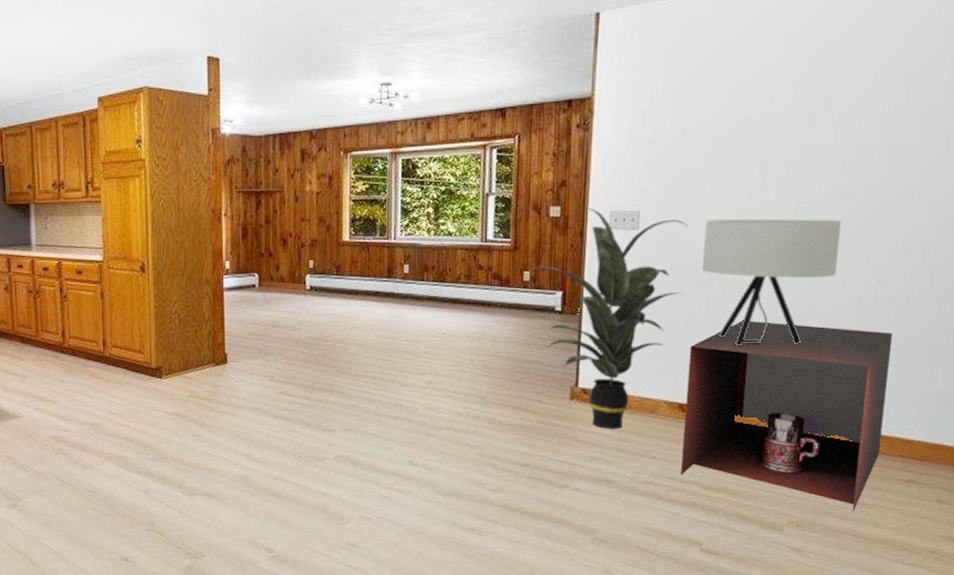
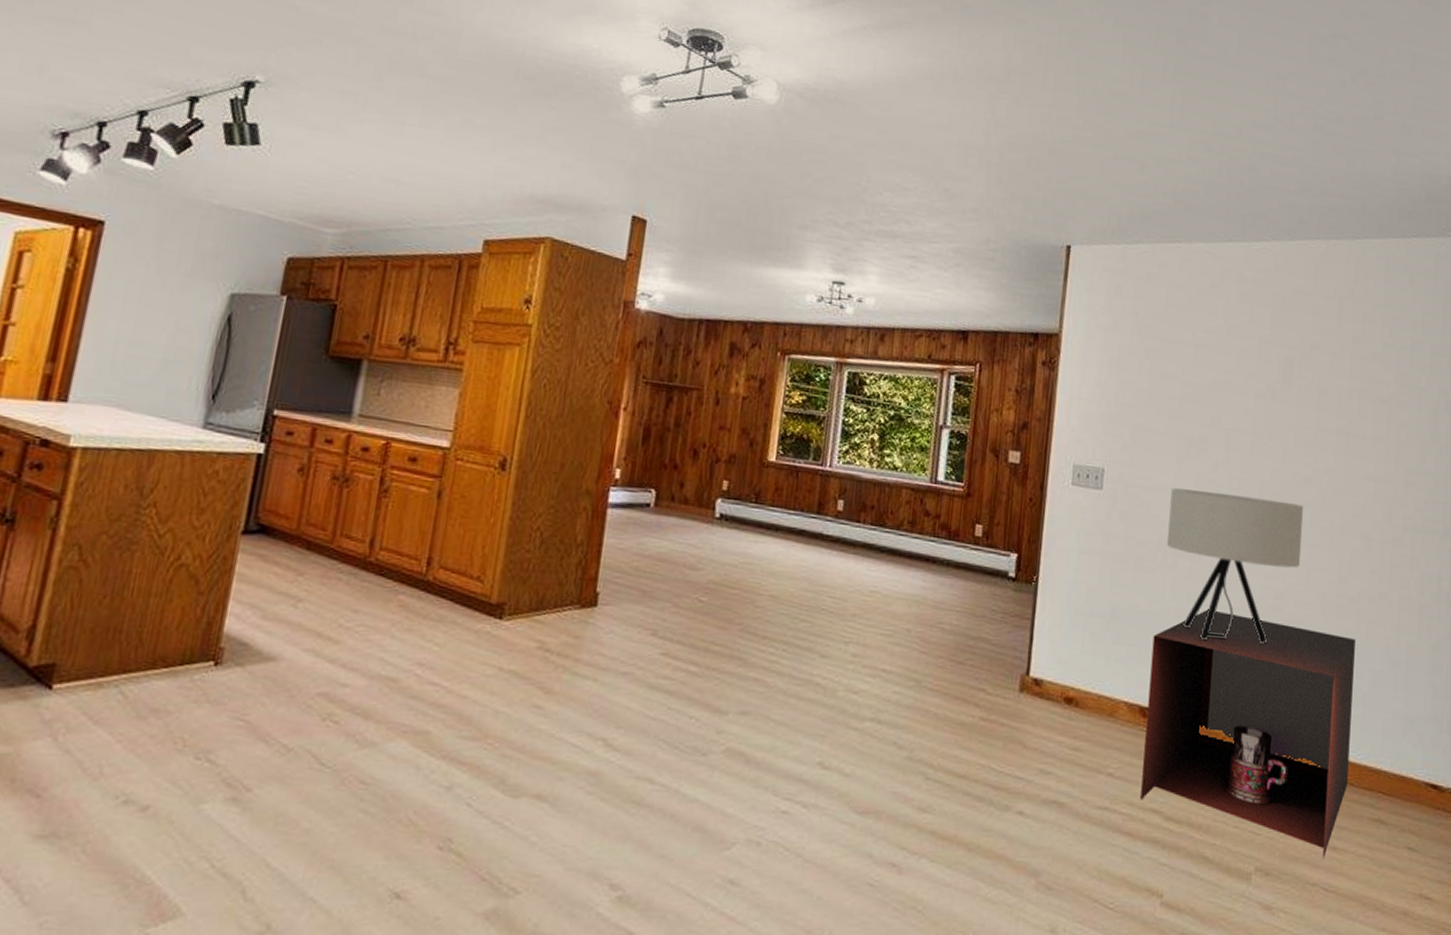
indoor plant: present [530,208,688,429] -> none [983,458,1153,735]

